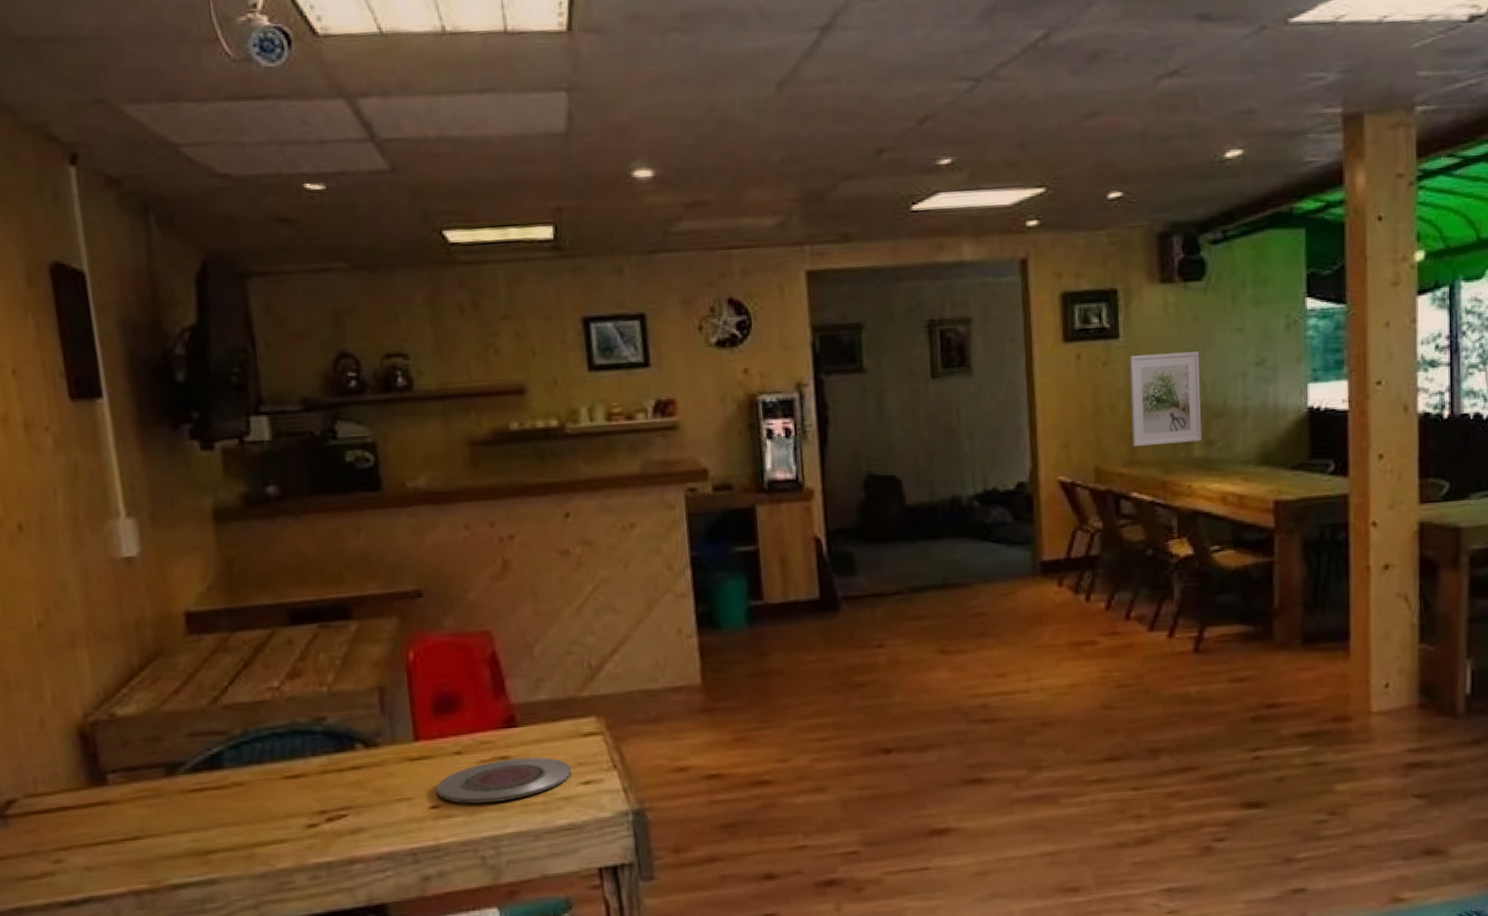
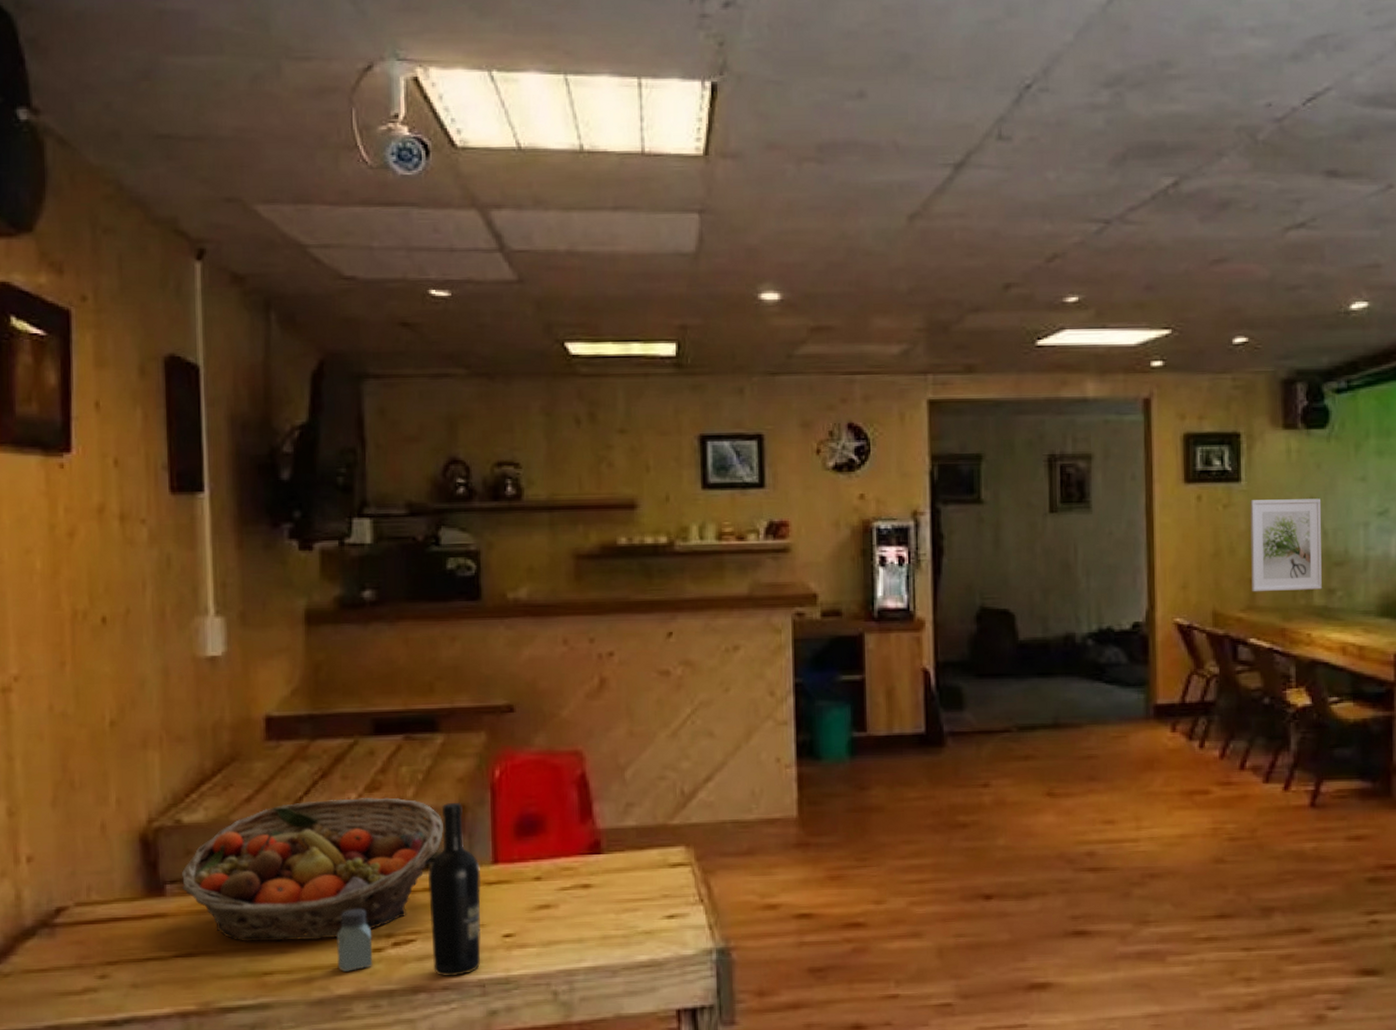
fruit basket: none [121,683,365,824] -> present [182,797,443,942]
saltshaker: none [273,788,310,847] -> present [337,909,373,972]
wine bottle: none [354,684,411,848] -> present [428,802,482,977]
plate: present [436,757,571,804] -> none [512,886,655,935]

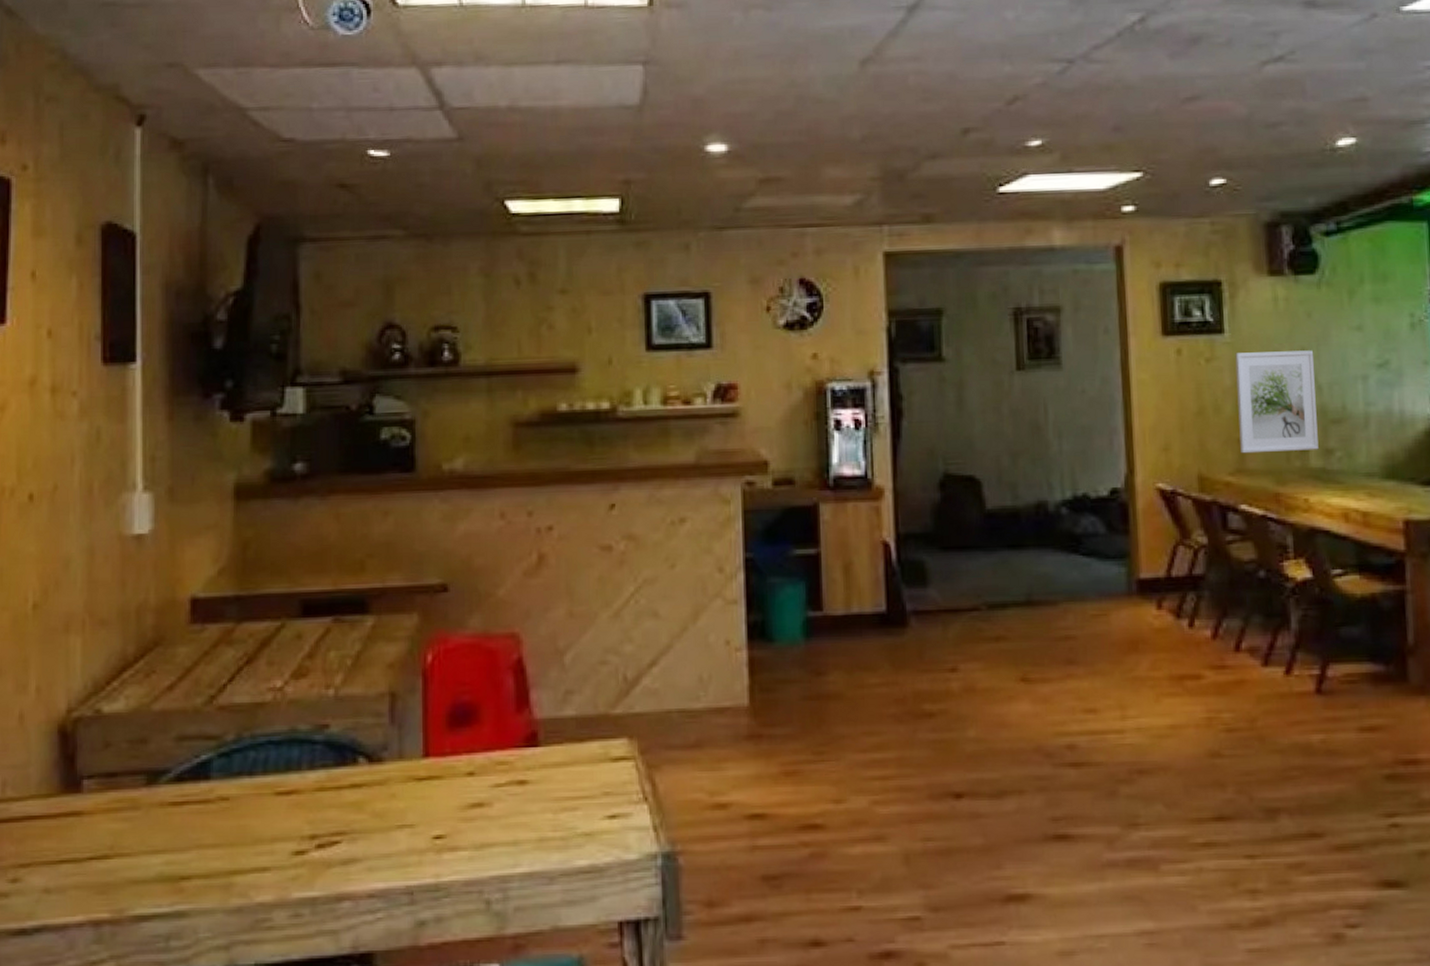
fruit basket: present [182,797,443,942] -> none [100,685,372,844]
saltshaker: present [337,909,373,972] -> none [258,807,295,876]
wine bottle: present [428,802,482,977] -> none [356,689,411,884]

